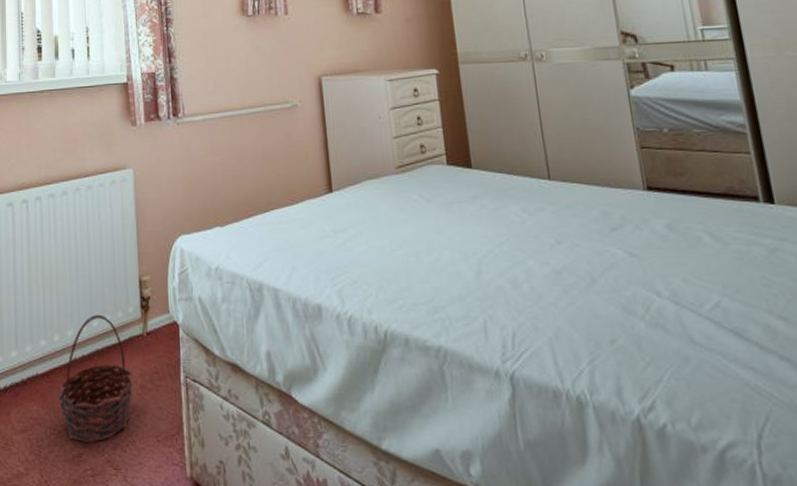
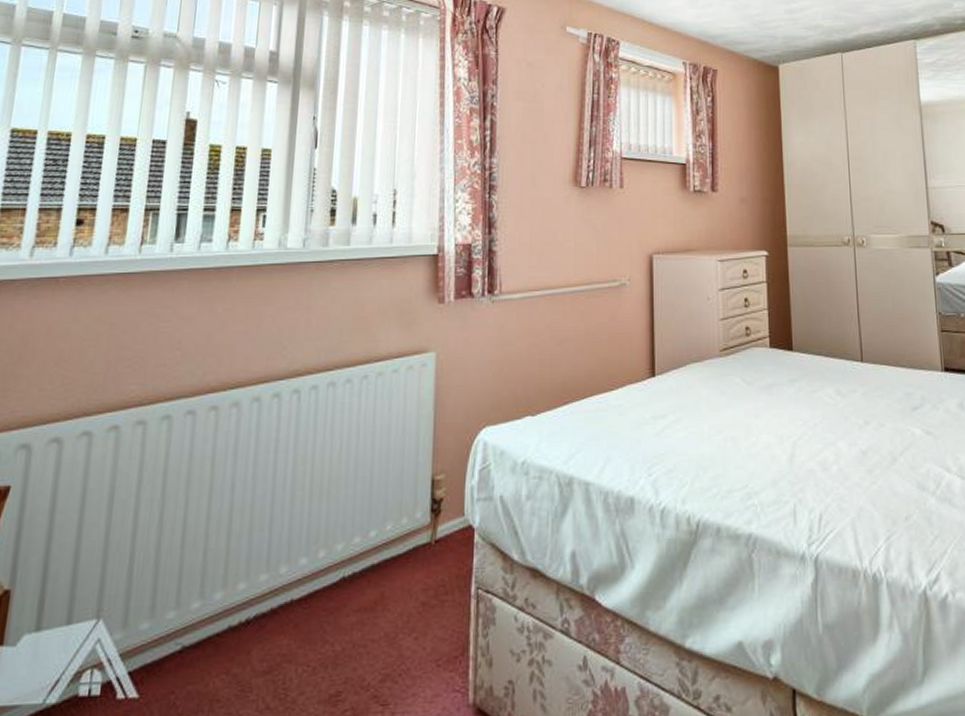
basket: present [58,314,134,444] -> none [317,522,415,678]

